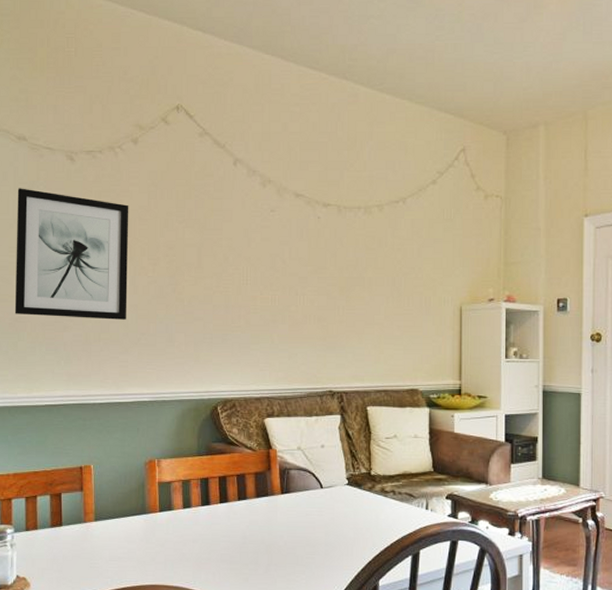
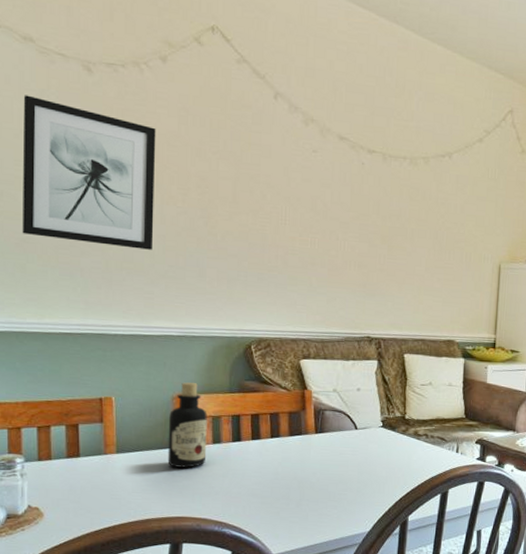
bottle: none [141,447,178,534] -> present [167,382,207,468]

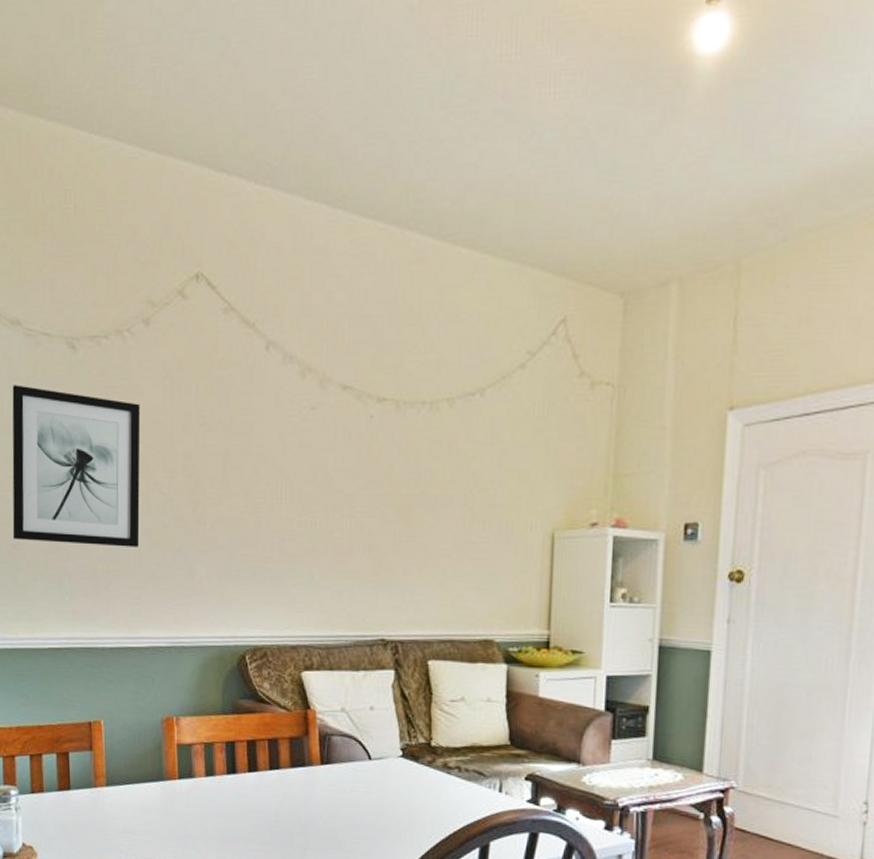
bottle: present [167,382,207,468] -> none [158,702,199,805]

